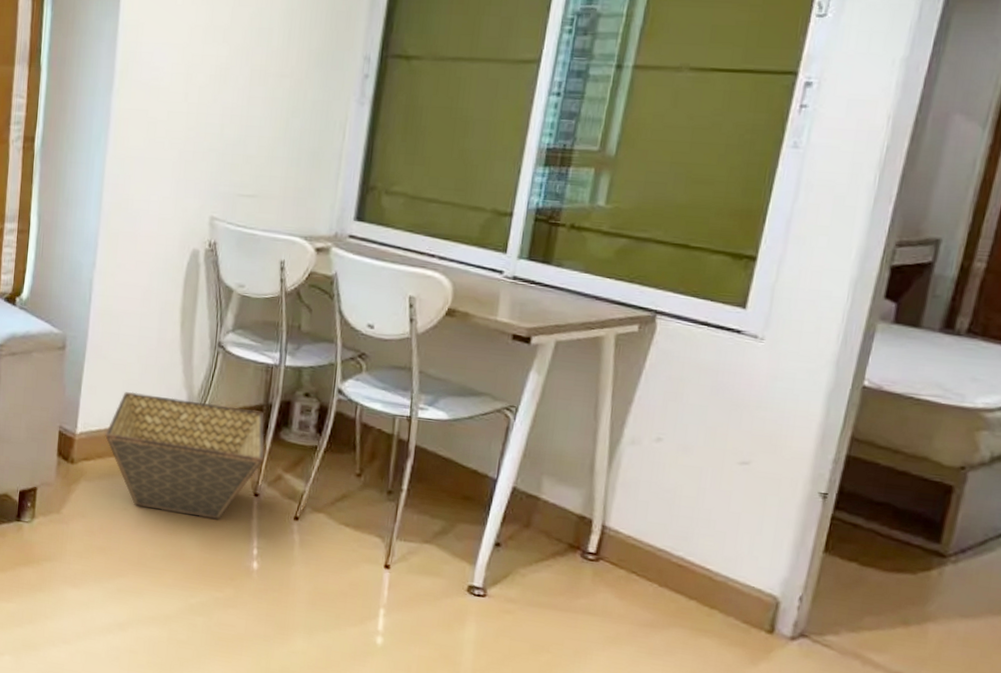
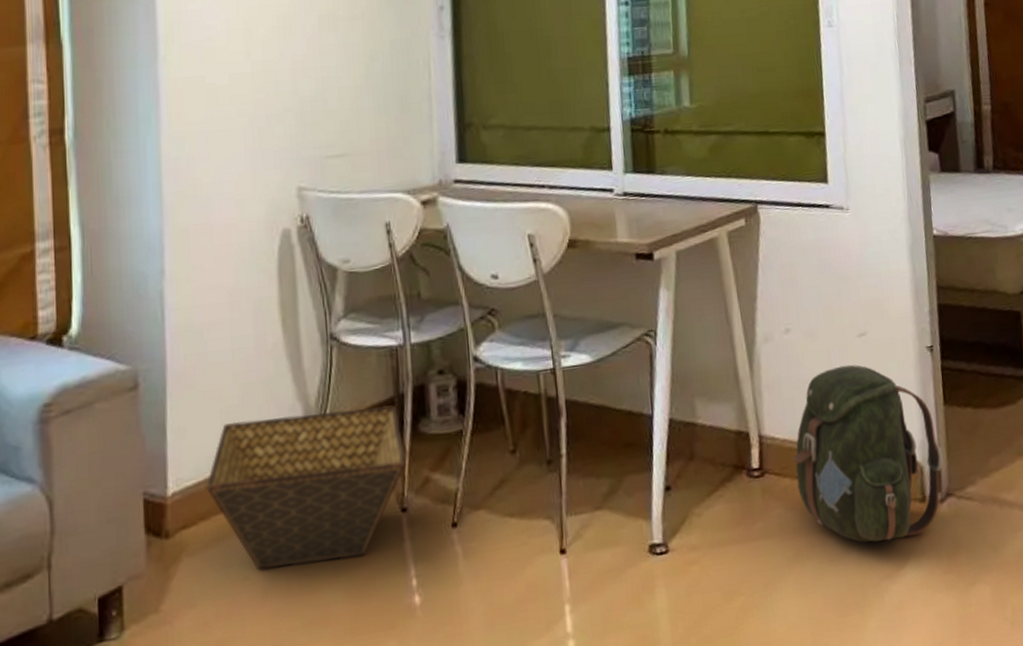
backpack: none [631,485,808,660] -> present [793,364,944,543]

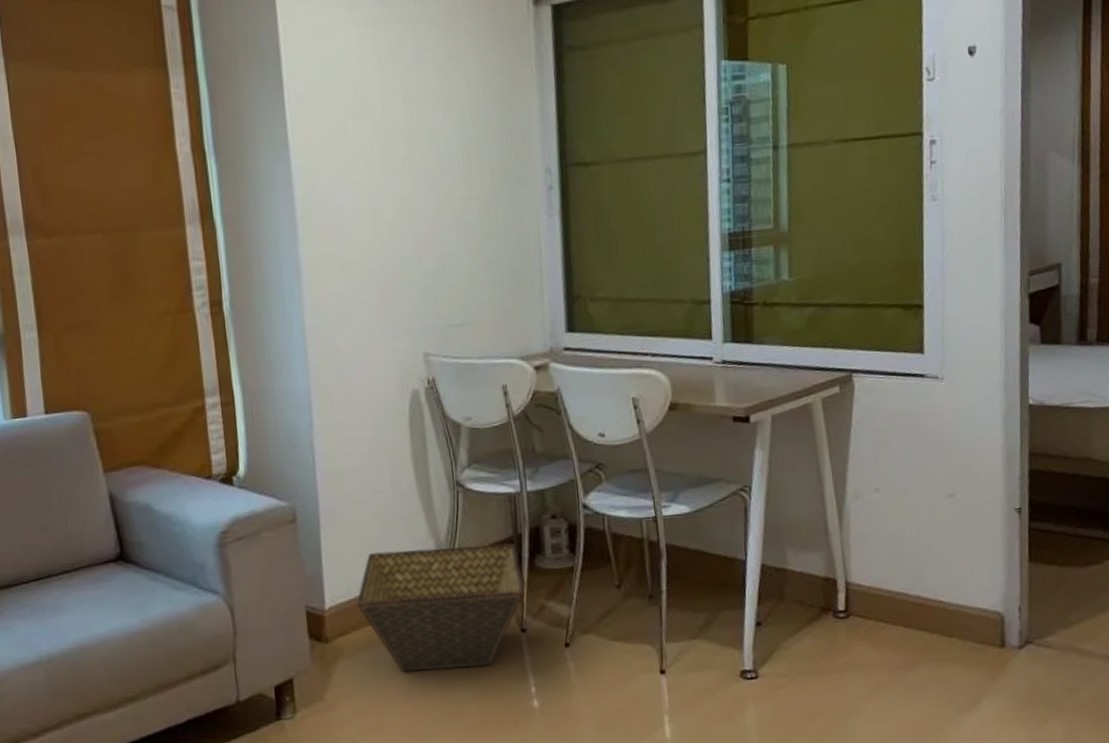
backpack: present [793,364,944,543] -> none [877,522,1026,680]

